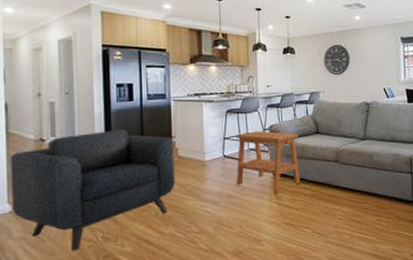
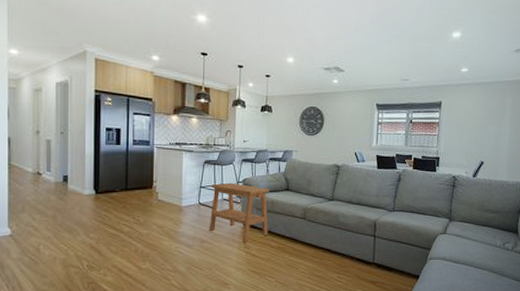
armchair: present [11,128,175,251] -> none [12,169,155,275]

